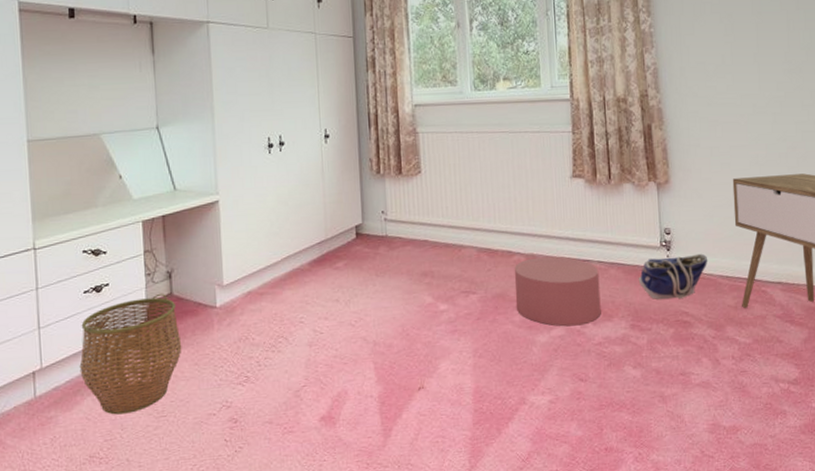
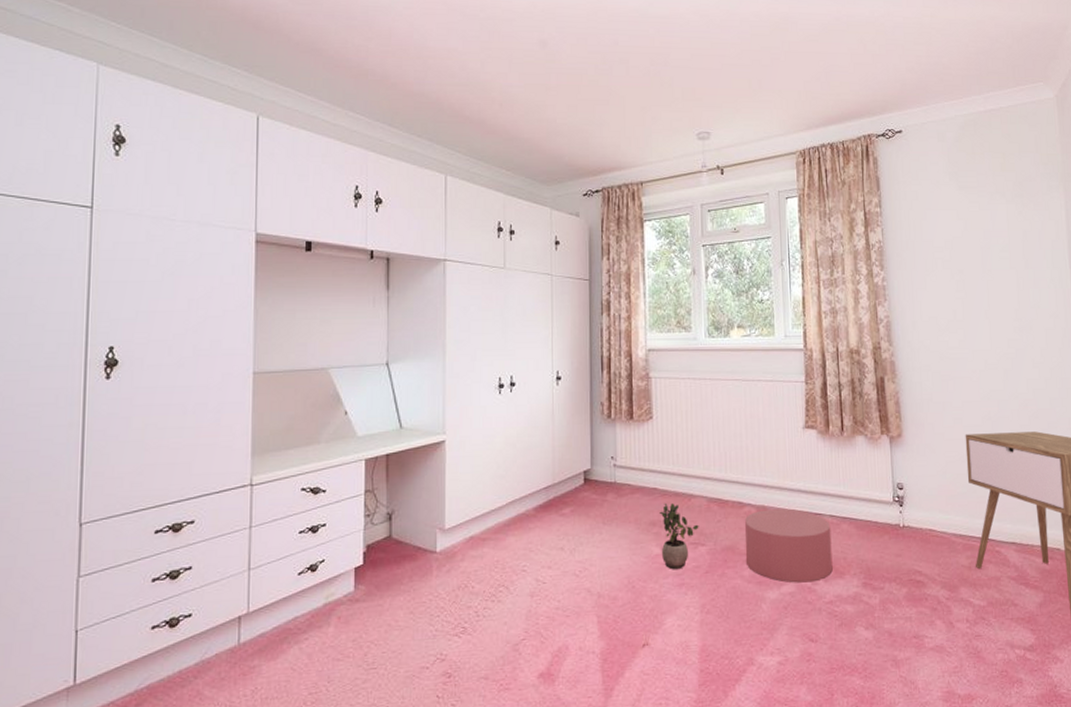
basket: present [79,293,182,415] -> none [288,535,398,666]
potted plant: none [430,254,470,318] -> present [659,503,699,570]
tote bag: present [638,253,708,299] -> none [870,510,942,557]

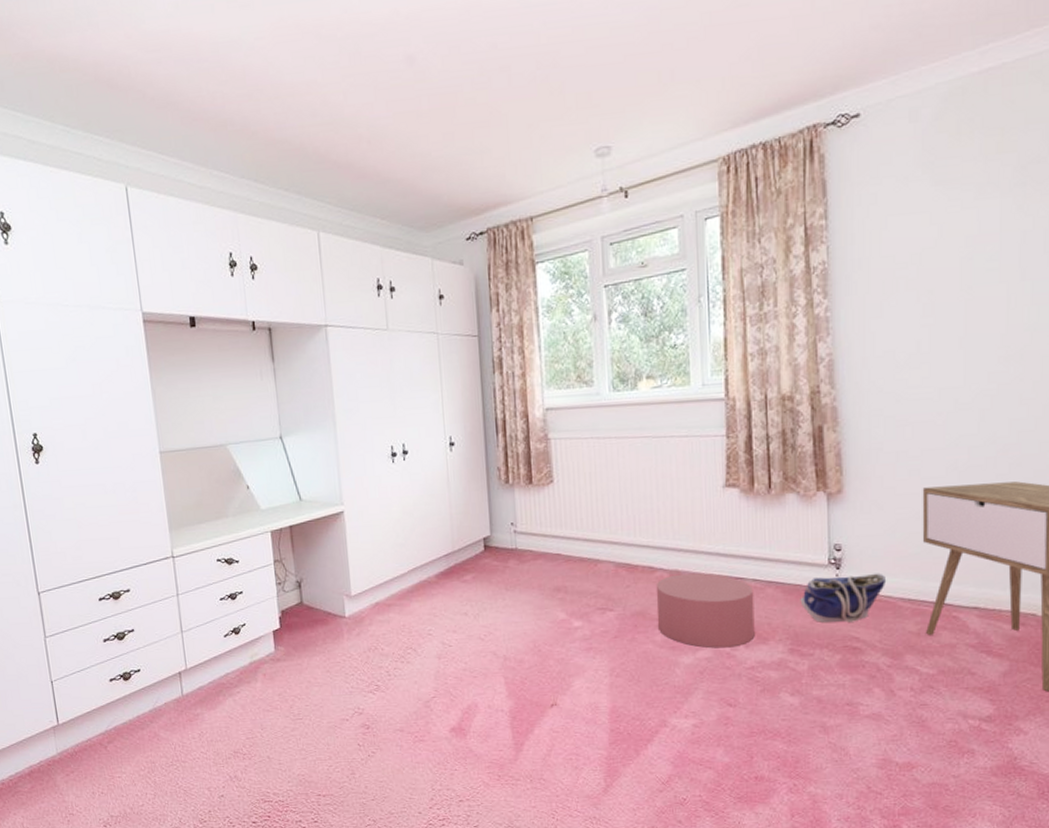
potted plant: present [659,503,699,570] -> none [563,569,607,635]
tote bag: none [870,510,942,557] -> present [800,573,887,622]

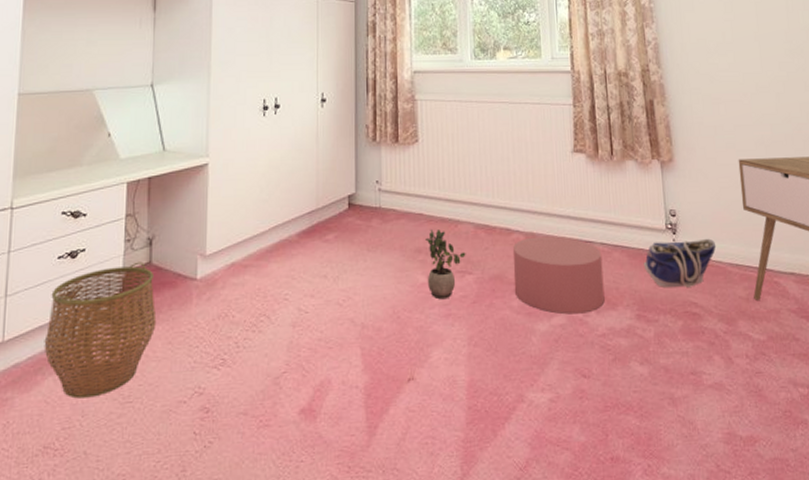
basket: none [219,602,314,715] -> present [44,261,157,399]
potted plant: none [563,569,607,635] -> present [424,230,466,300]

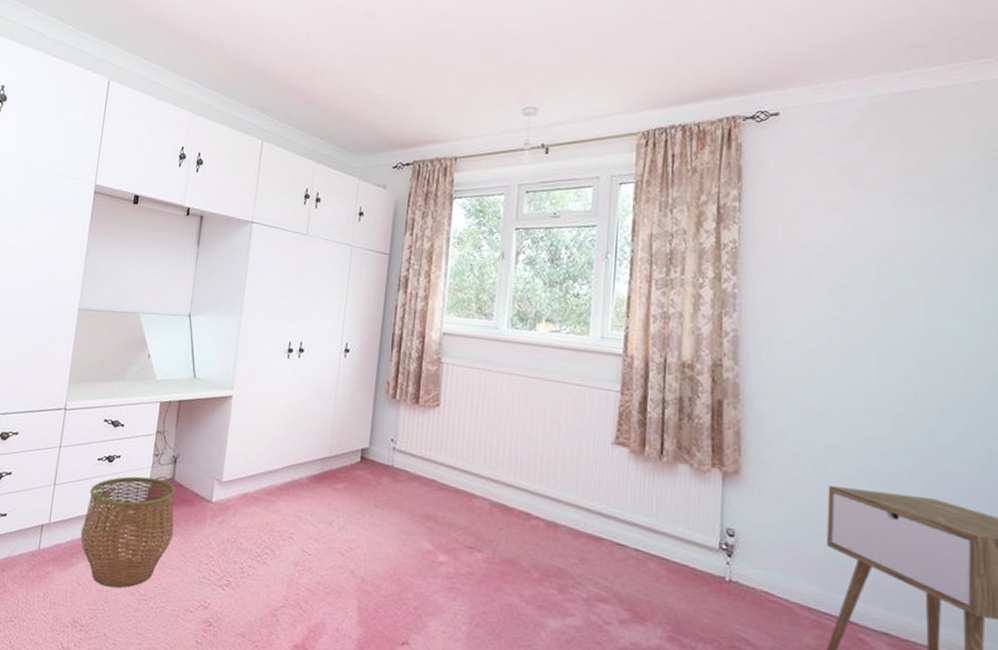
potted plant: present [424,230,466,300] -> none [432,498,478,572]
pouf: present [512,236,605,315] -> none [526,526,635,621]
tote bag: present [643,238,717,287] -> none [684,561,784,621]

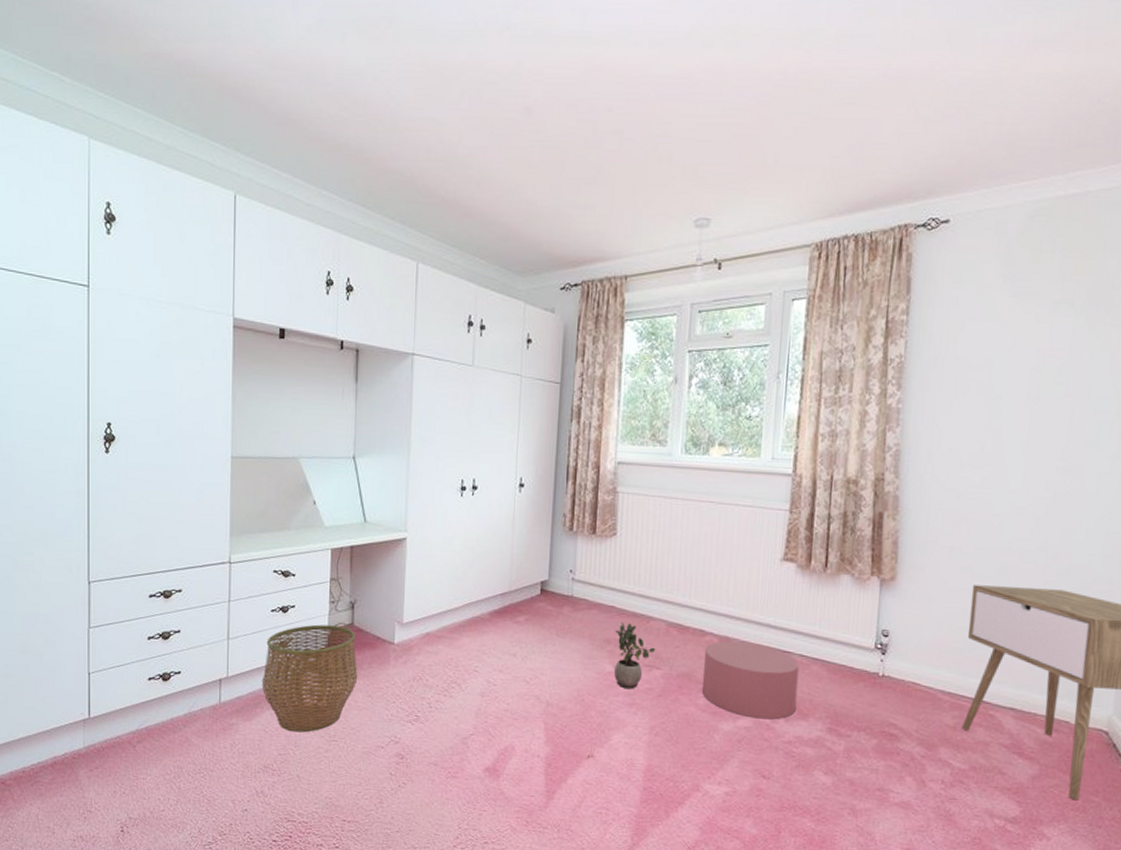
potted plant: none [432,498,478,572] -> present [613,623,656,690]
pouf: none [526,526,635,621] -> present [701,641,800,720]

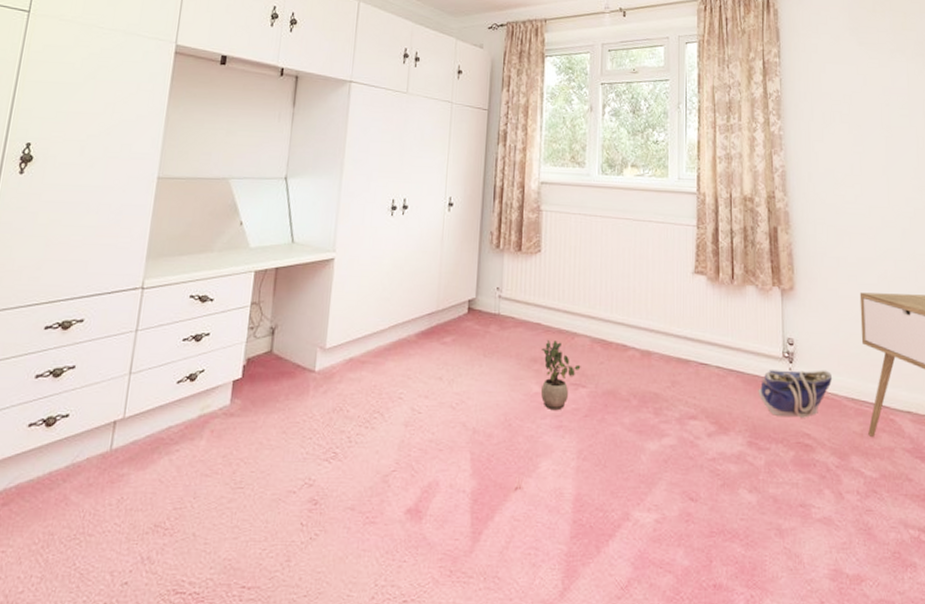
basket: present [261,622,358,733] -> none [162,349,274,480]
pouf: present [701,641,800,720] -> none [626,355,717,436]
tote bag: none [843,660,929,709] -> present [758,370,833,418]

